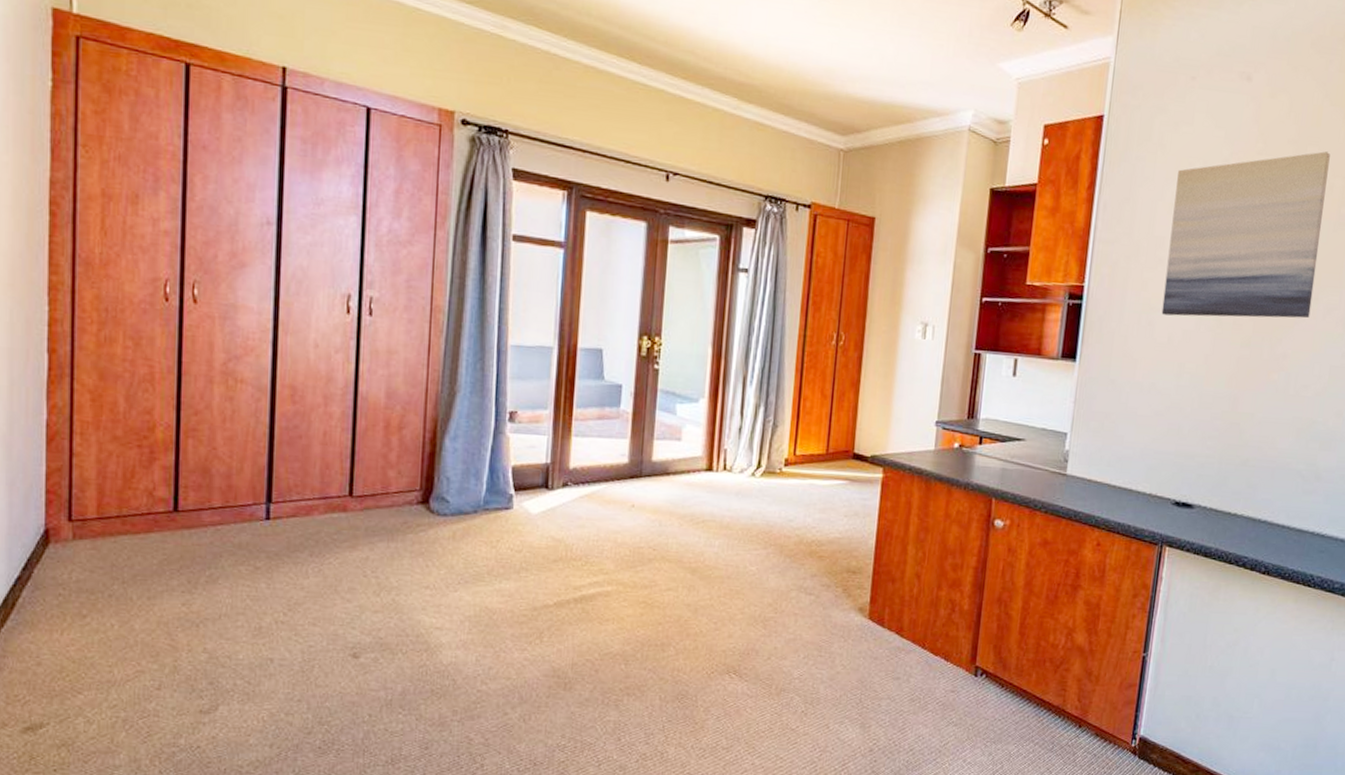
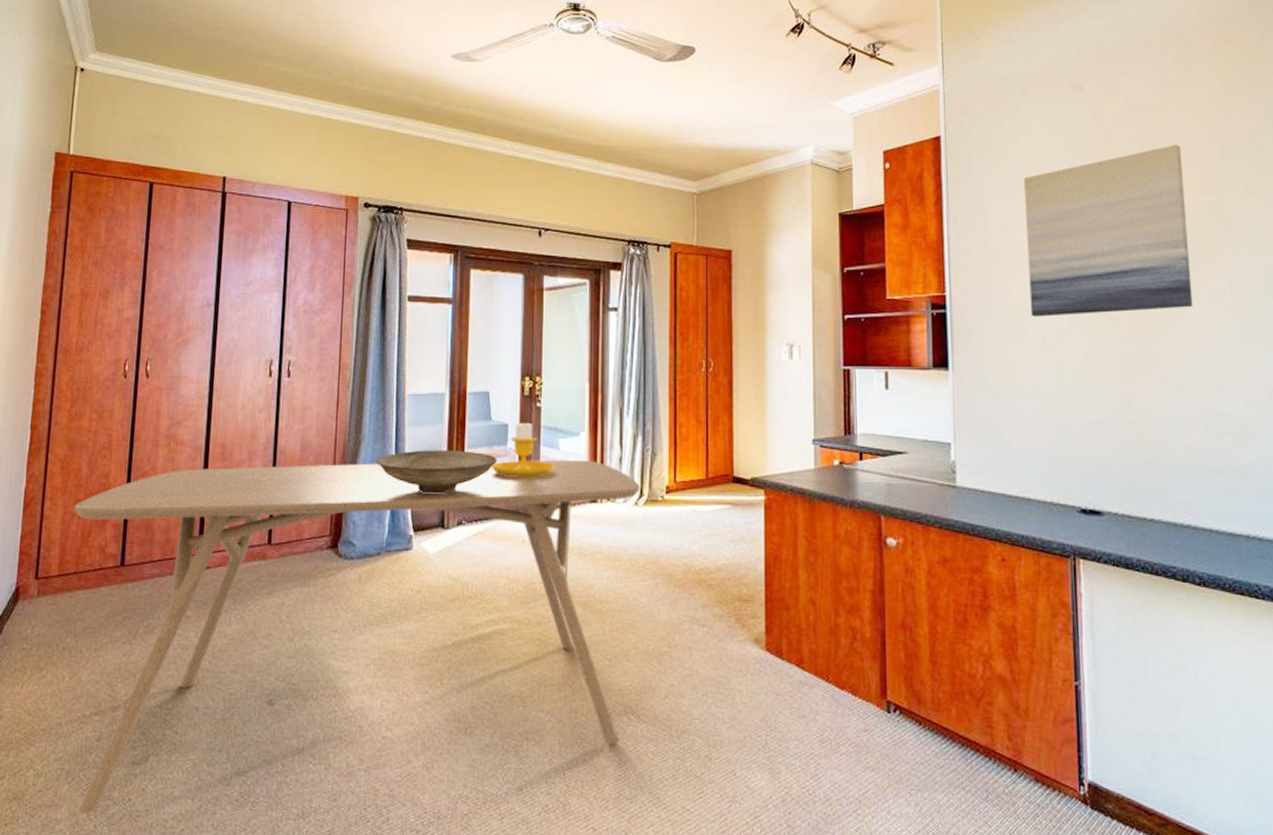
dining table: none [111,410,759,759] -> present [73,459,640,813]
decorative bowl: none [472,406,609,454] -> present [375,450,497,494]
candlestick: none [602,379,671,442] -> present [492,418,556,478]

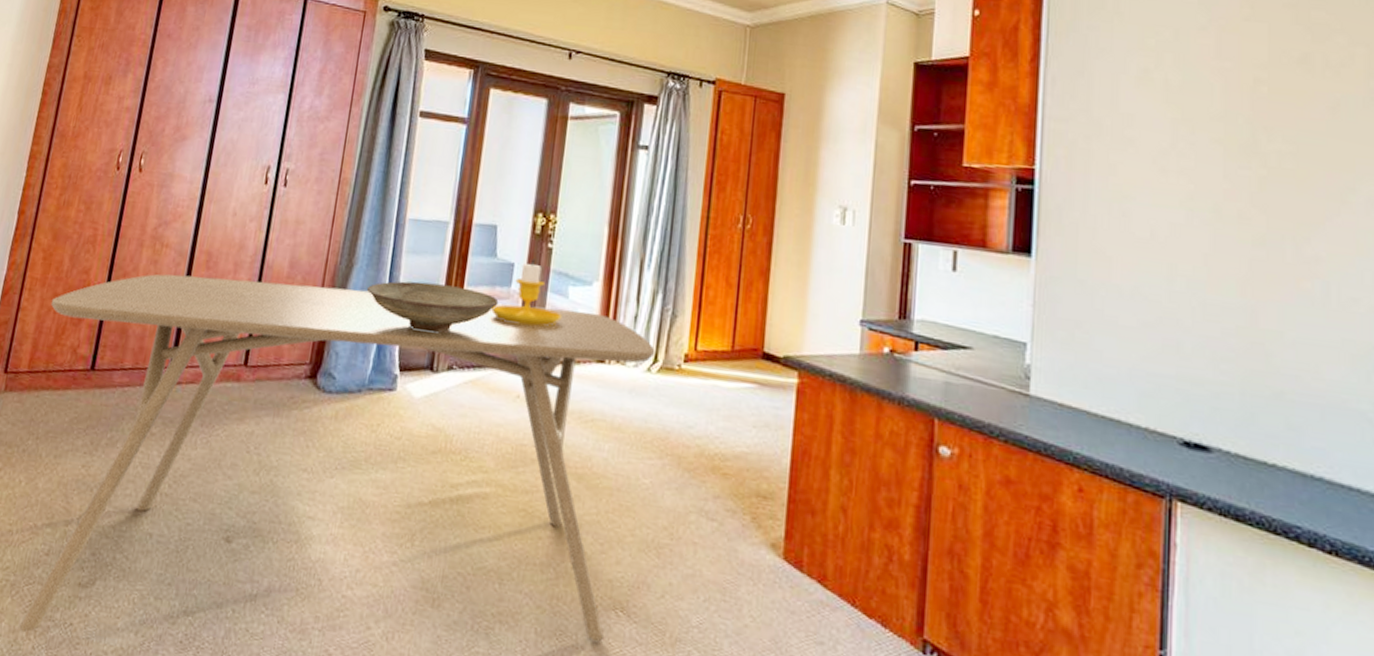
wall art: present [1024,145,1193,317] -> none [1138,15,1346,213]

